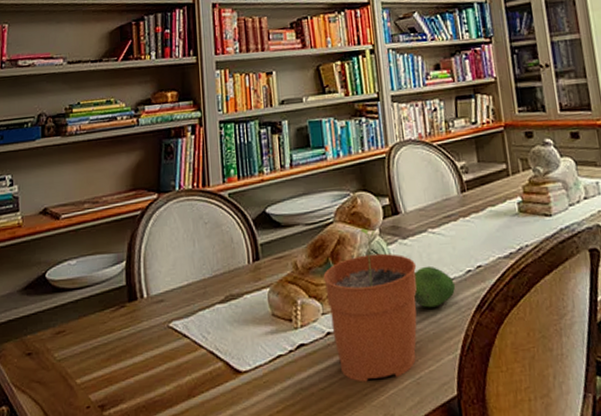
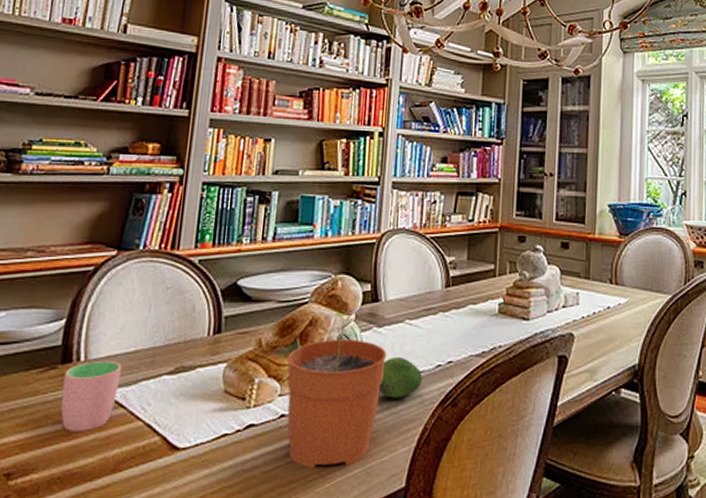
cup: none [133,295,180,363] -> present [61,360,122,431]

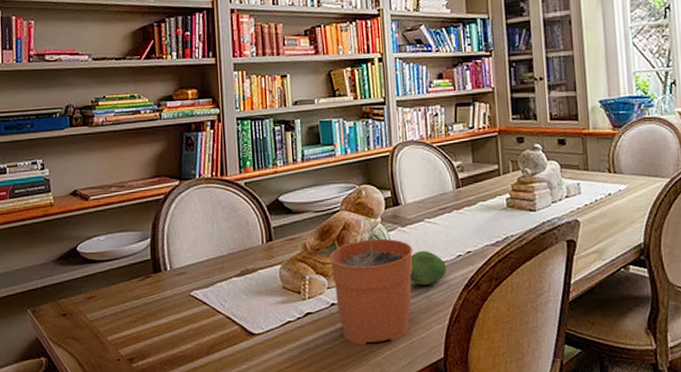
cup: present [61,360,122,431] -> none [157,268,200,325]

